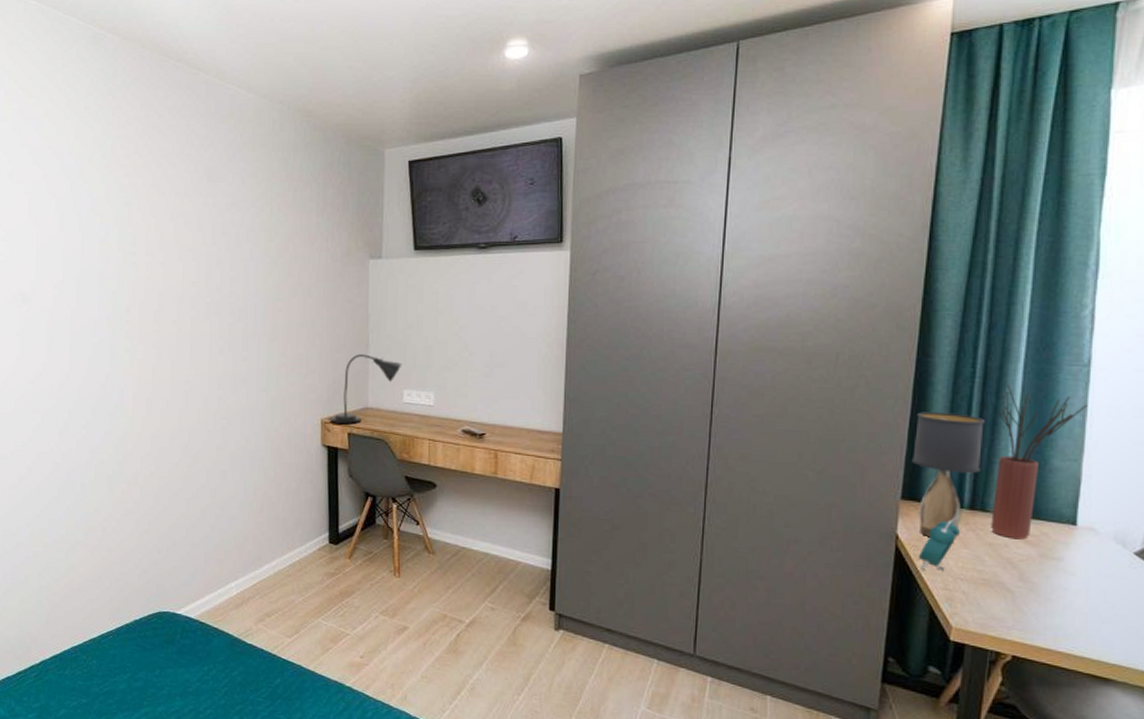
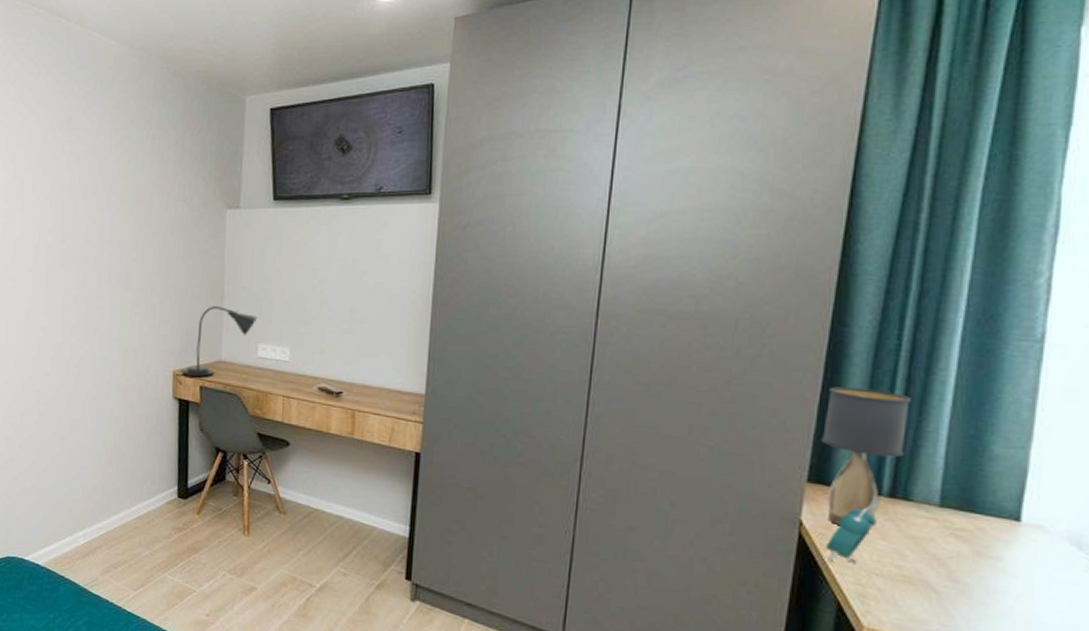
vase: present [991,385,1088,540] -> none [914,360,1039,535]

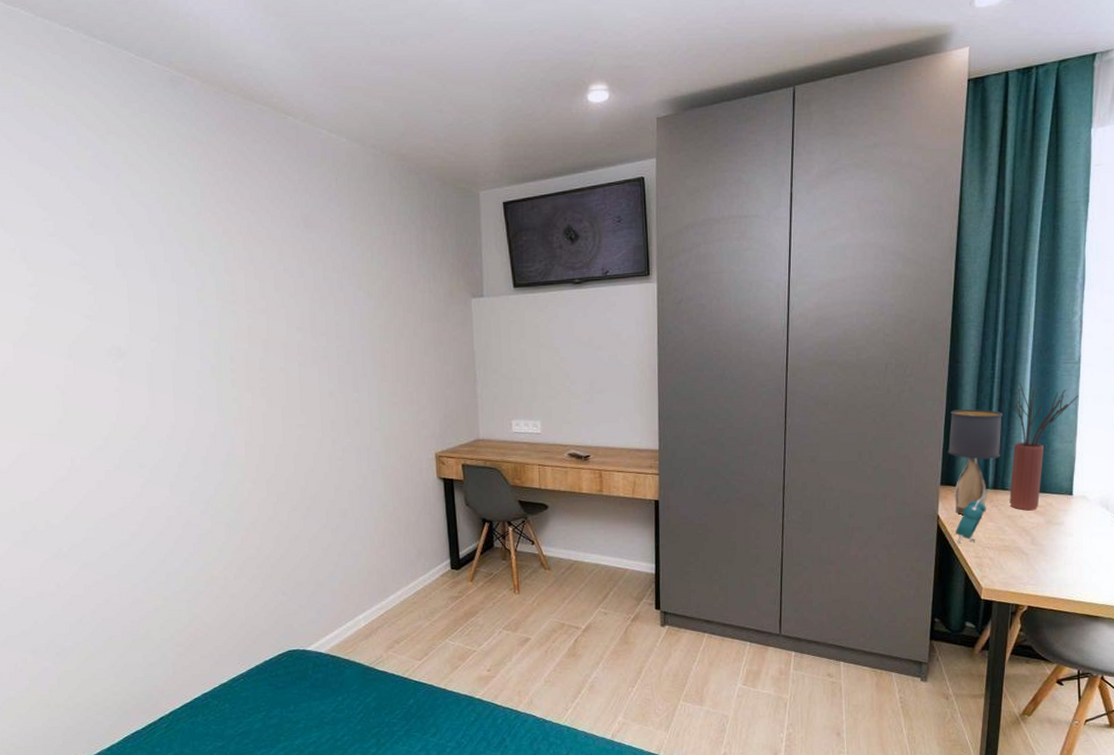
desk lamp: present [180,306,258,377] -> none [442,389,509,456]
vase: none [914,360,1039,535] -> present [1009,382,1079,511]

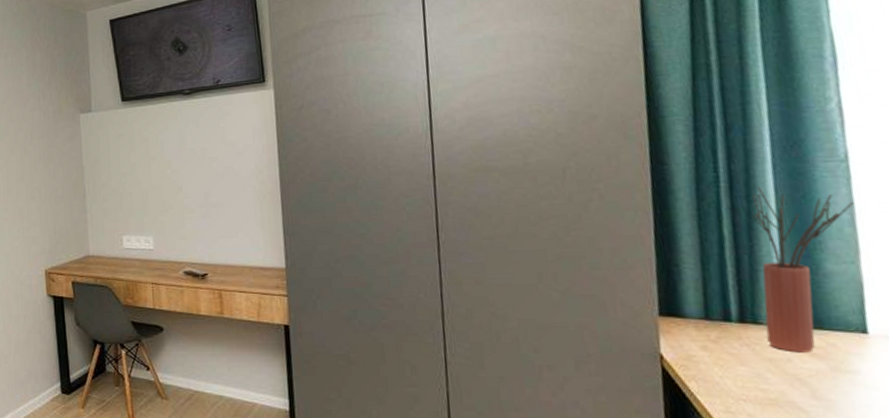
table lamp: present [947,409,1002,516] -> none [661,220,744,356]
alarm clock: present [955,497,986,543] -> none [689,333,733,392]

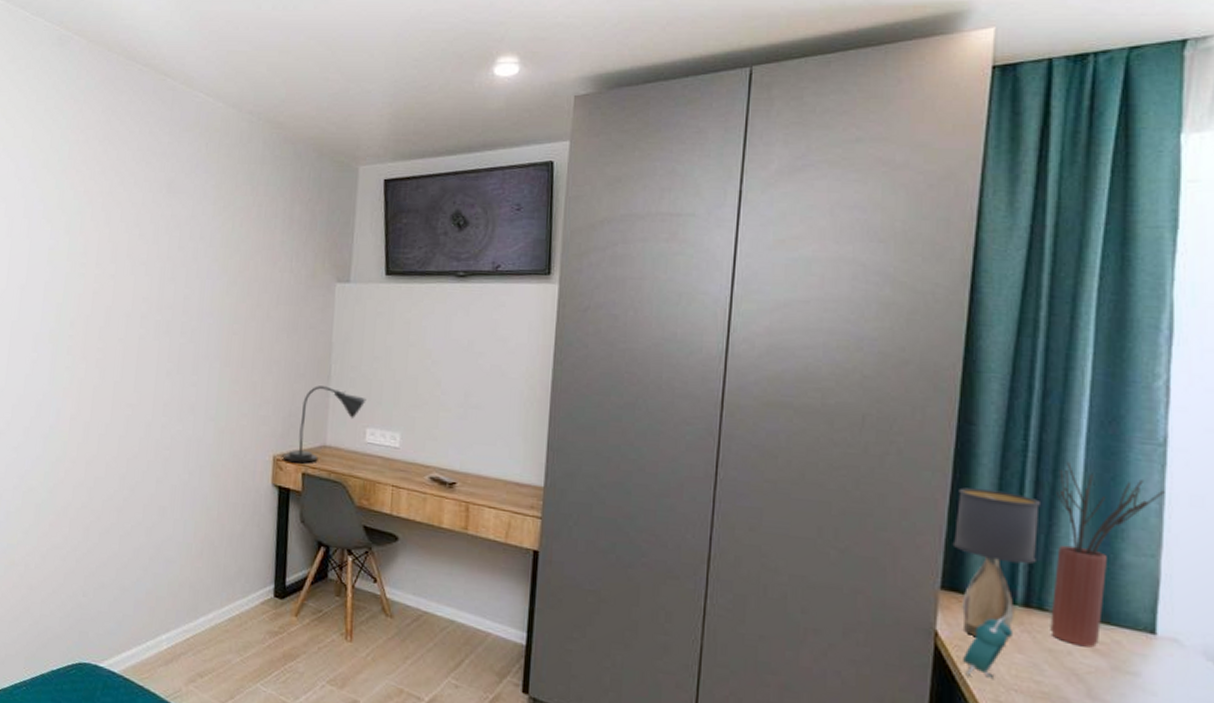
desk lamp: none [52,204,120,273] -> present [281,386,367,463]
table lamp: none [661,220,744,356] -> present [952,488,1040,641]
alarm clock: none [689,333,733,392] -> present [961,615,1012,678]

